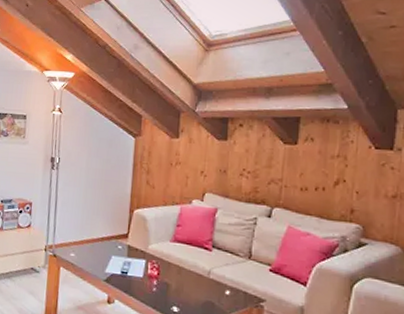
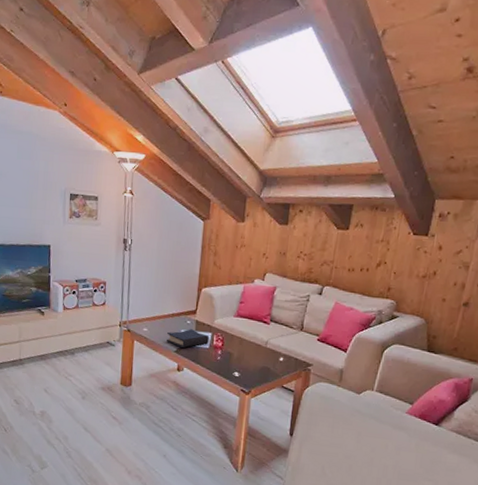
hardback book: none [96,255,143,276] -> present [167,329,209,348]

